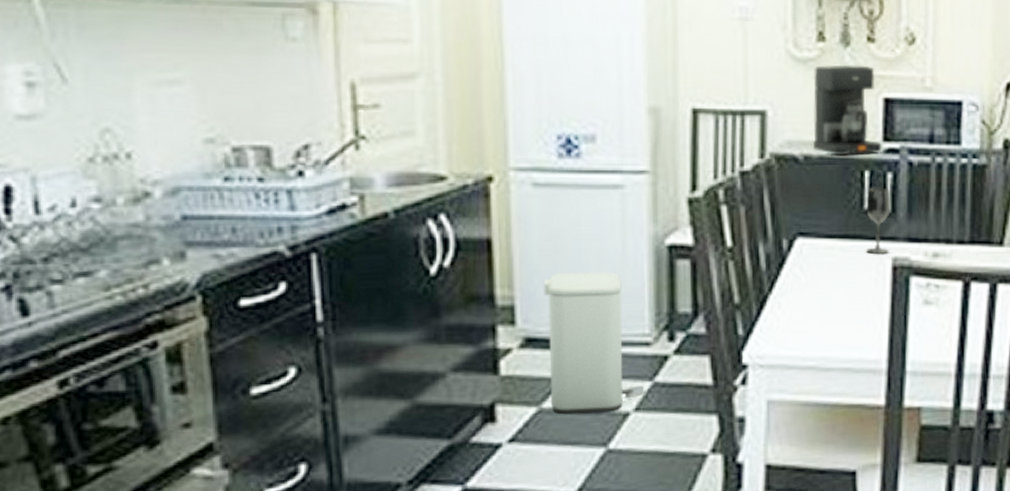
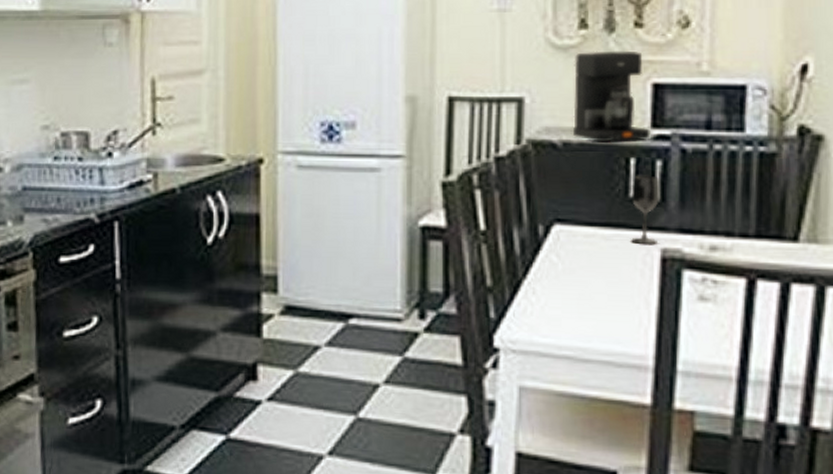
pedal bin: present [543,271,645,414] -> none [303,247,395,381]

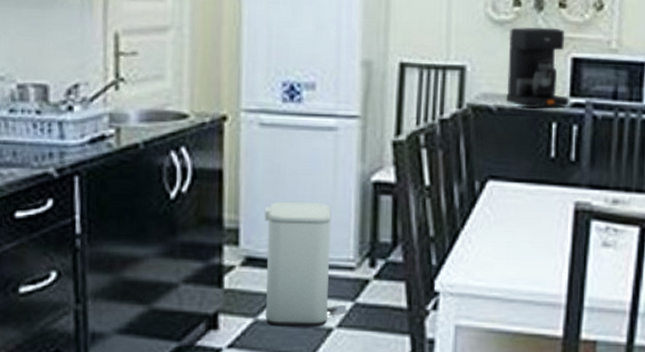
pedal bin: none [303,247,395,381] -> present [264,201,347,326]
wine glass: present [631,175,661,245] -> none [551,137,576,199]

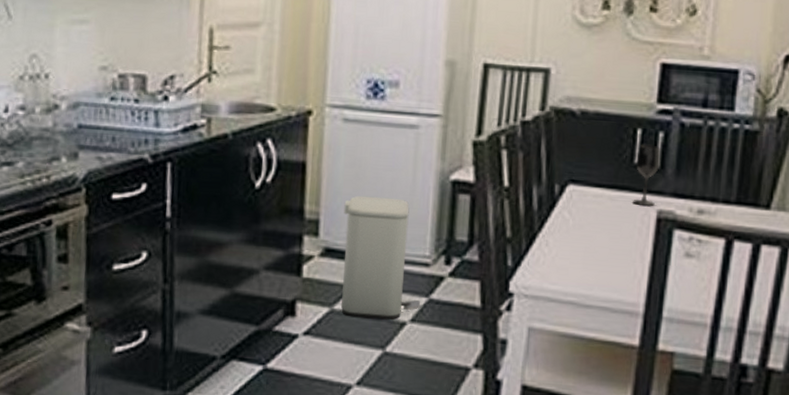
coffee maker: present [505,26,569,108] -> none [590,30,656,113]
wine glass: none [551,137,576,199] -> present [633,144,661,207]

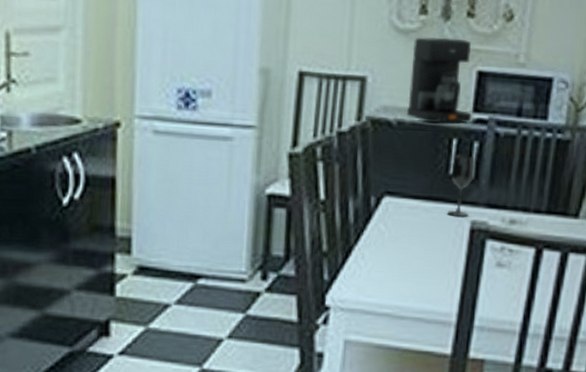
pedal bin: present [341,195,421,319] -> none [157,211,238,336]
coffee maker: none [590,30,656,113] -> present [406,36,472,123]

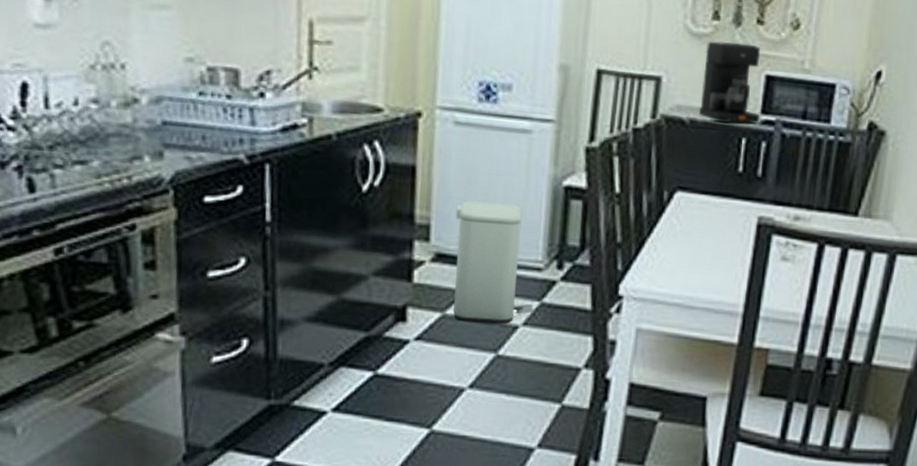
pedal bin: none [157,211,238,336] -> present [453,200,533,323]
wine glass: present [447,154,476,218] -> none [736,153,763,214]

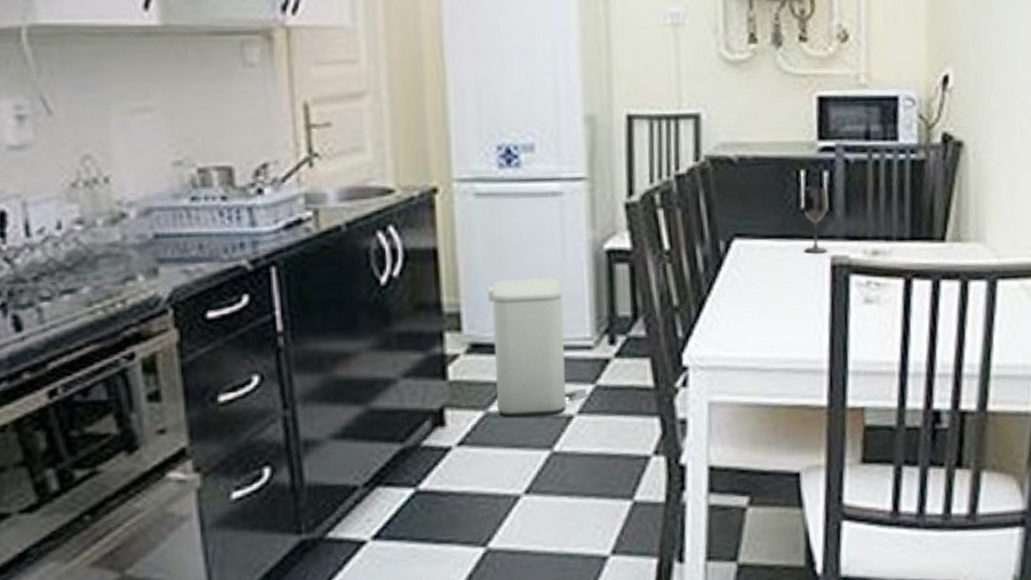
coffee maker: present [698,41,761,124] -> none [745,64,818,156]
wine glass: none [736,153,763,214] -> present [802,186,829,254]

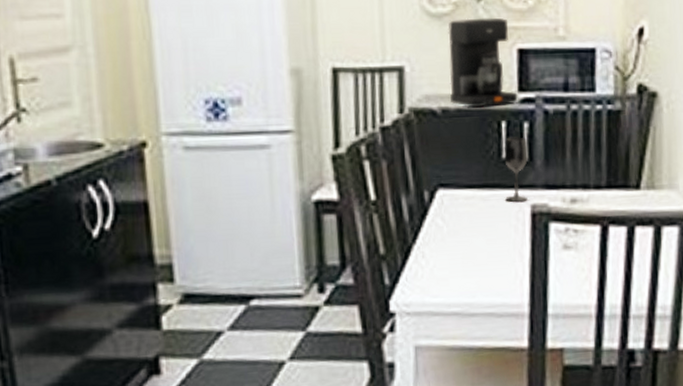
pedal bin: present [487,277,588,417] -> none [198,228,298,364]
coffee maker: none [745,64,818,156] -> present [448,17,518,108]

